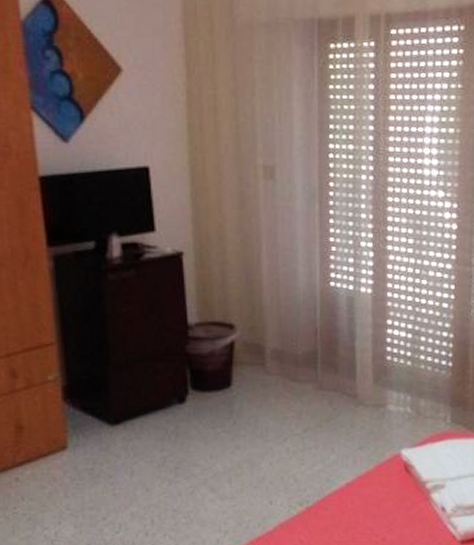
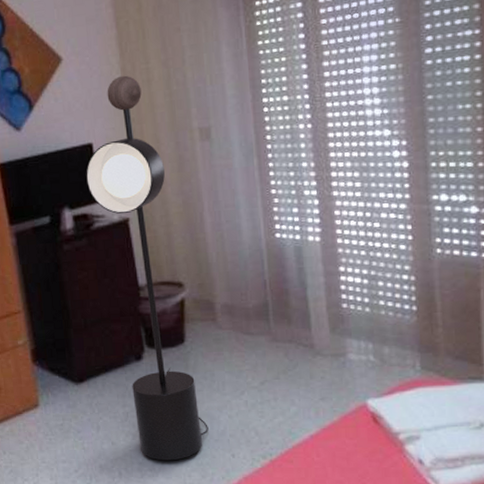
floor lamp: none [139,98,248,508] -> present [86,75,209,461]

